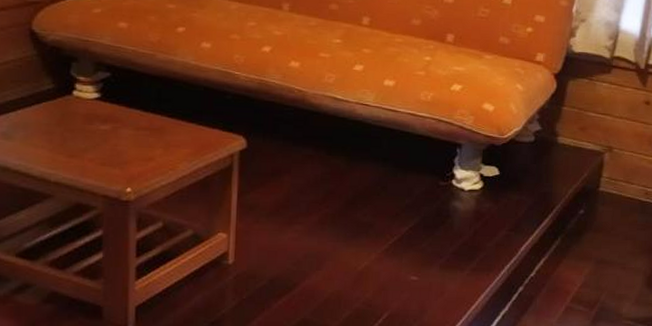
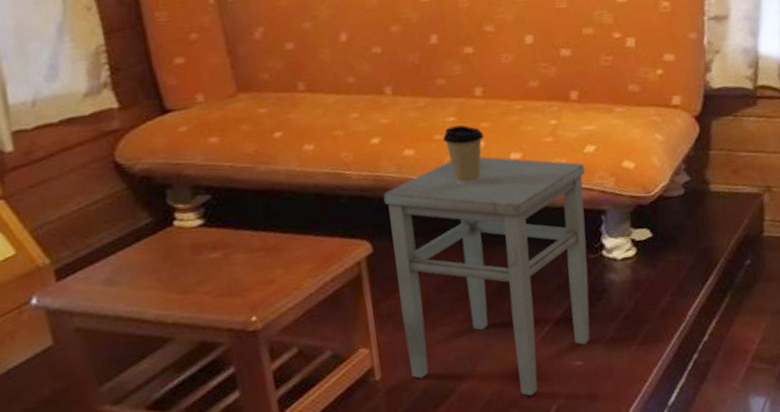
stool: none [261,78,450,301] -> present [383,156,590,396]
coffee cup: none [326,47,364,102] -> present [442,125,484,186]

